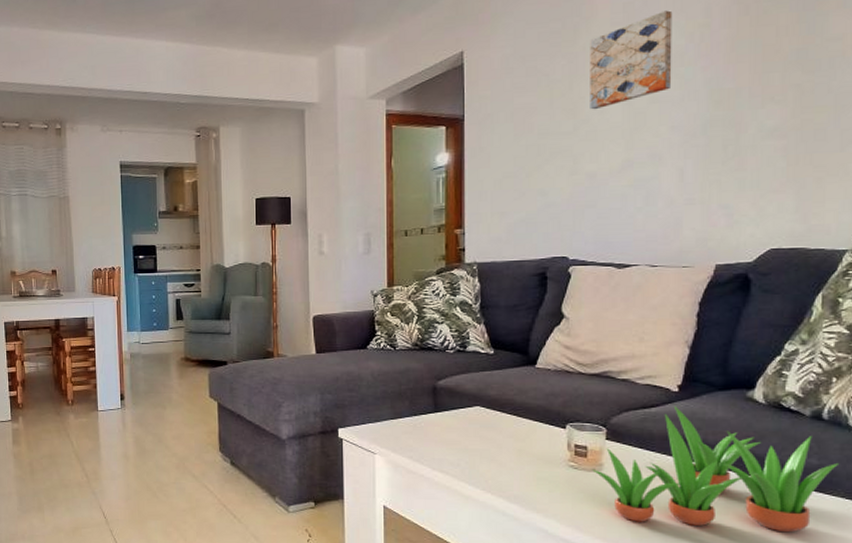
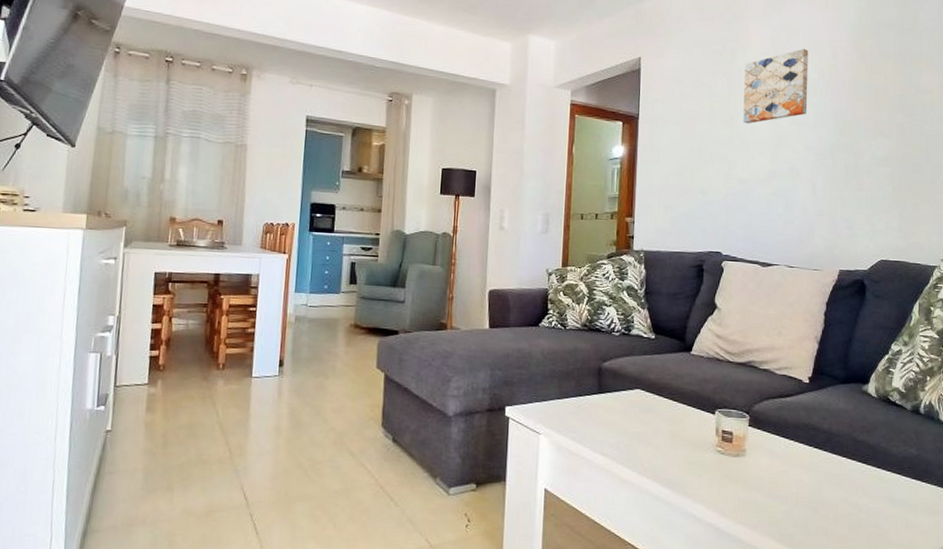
succulent plant: present [592,406,840,533] -> none [736,397,933,518]

